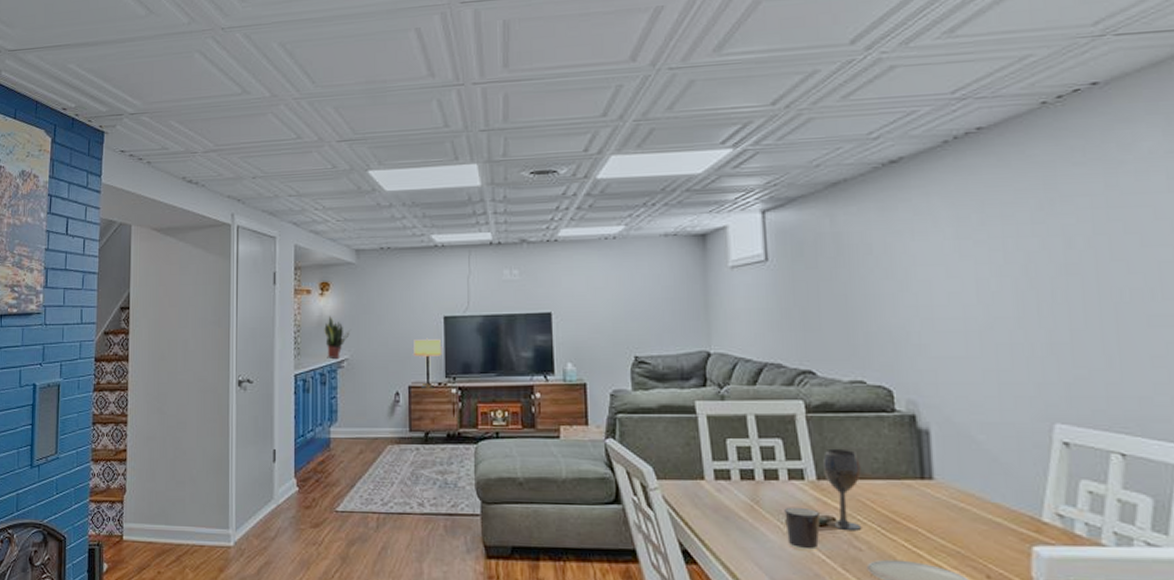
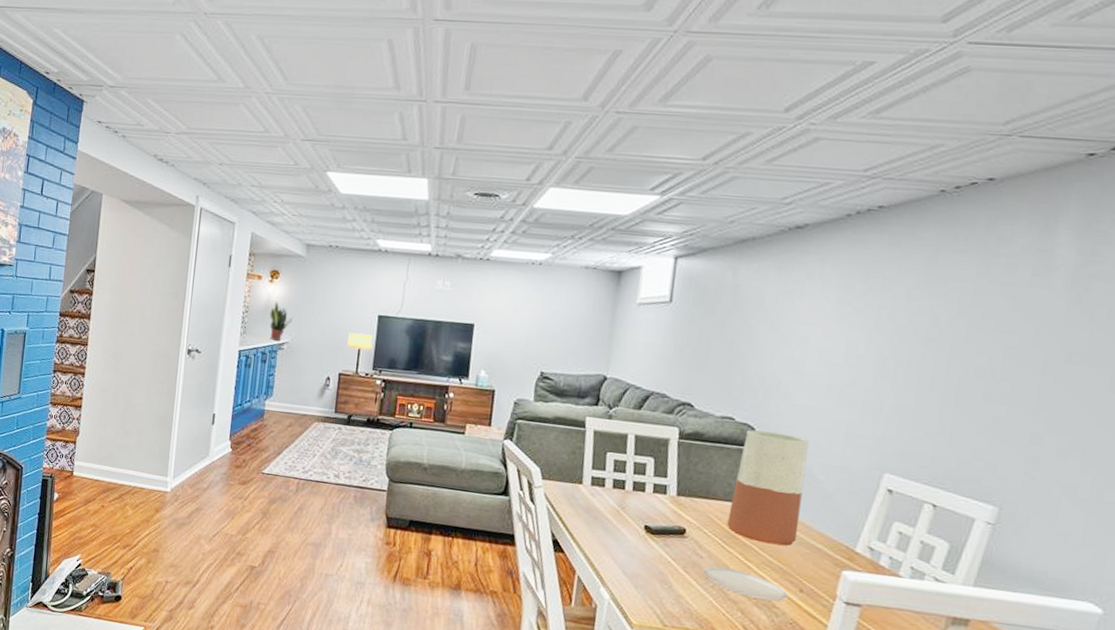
mug: present [784,507,820,551] -> none [642,515,673,554]
wine glass: present [823,449,861,531] -> none [678,471,716,541]
vase: none [881,392,969,525] -> present [727,429,809,546]

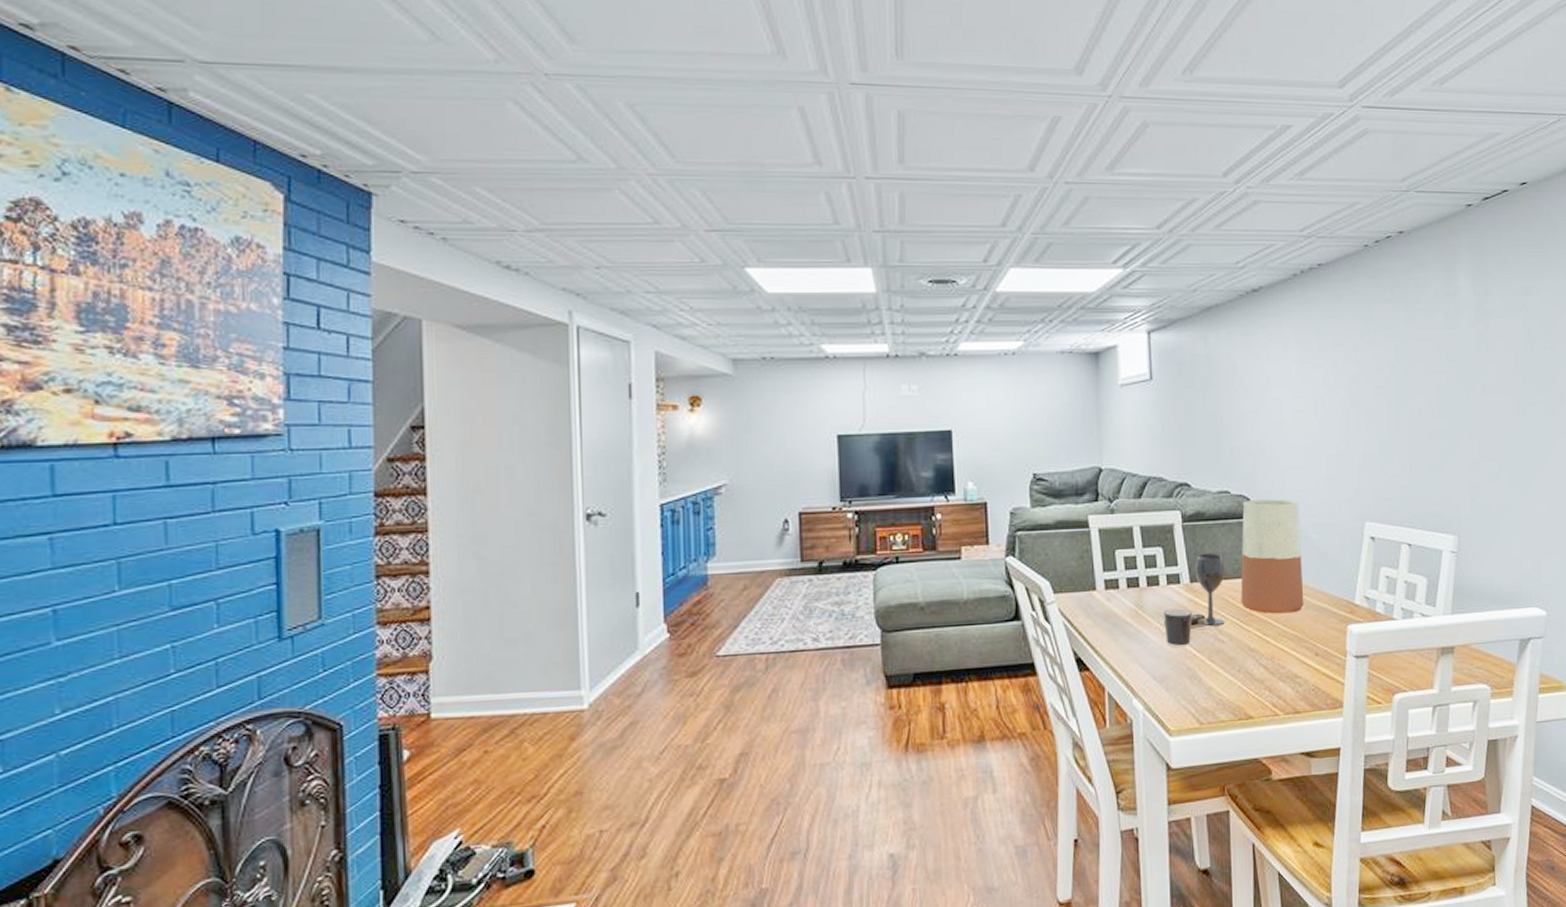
potted plant: present [269,301,294,341] -> none [696,435,730,484]
table lamp: present [347,334,373,379] -> none [804,460,835,515]
mug: none [642,515,673,554] -> present [1163,608,1192,648]
wine glass: none [678,471,716,541] -> present [1195,554,1225,627]
plate: present [703,567,788,602] -> none [1228,647,1306,674]

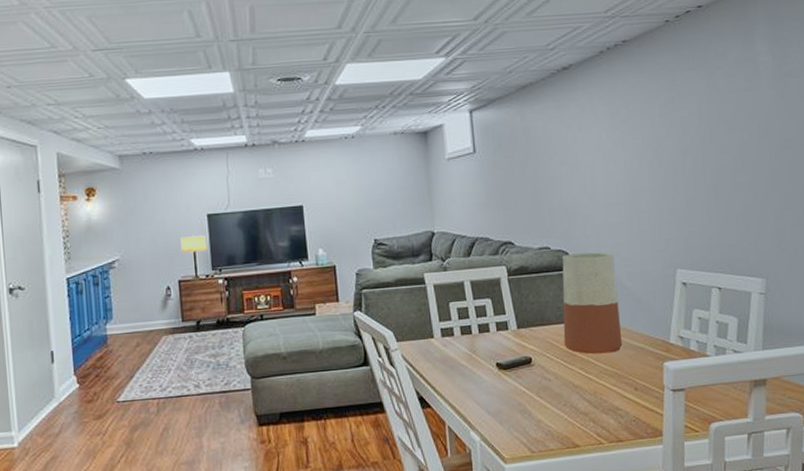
table lamp: none [804,460,835,515] -> present [181,236,207,282]
mug: present [1163,608,1192,648] -> none [494,351,521,387]
wine glass: present [1195,554,1225,627] -> none [521,302,549,367]

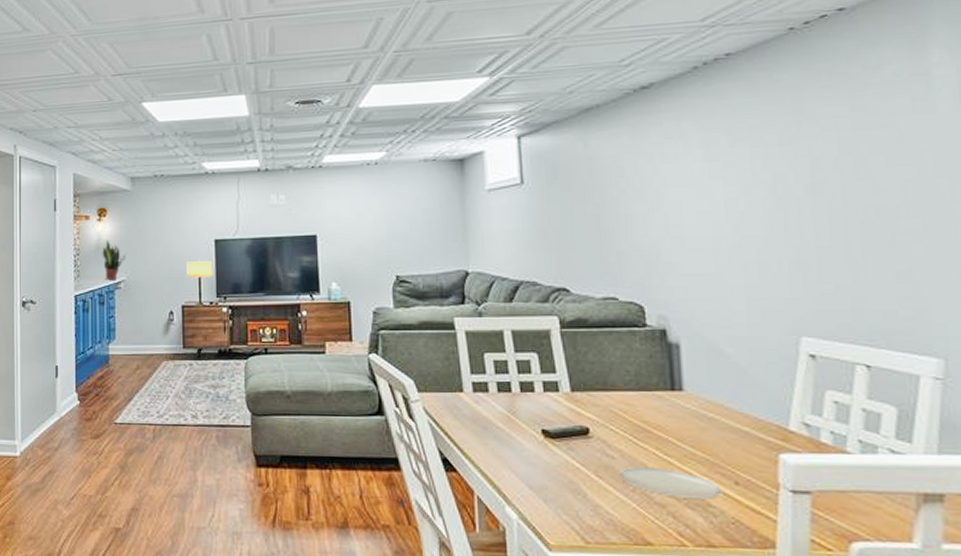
potted plant: none [93,219,120,260] -> present [102,239,127,280]
plate: none [554,384,627,407] -> present [619,466,723,500]
vase: present [562,252,623,354] -> none [633,308,718,434]

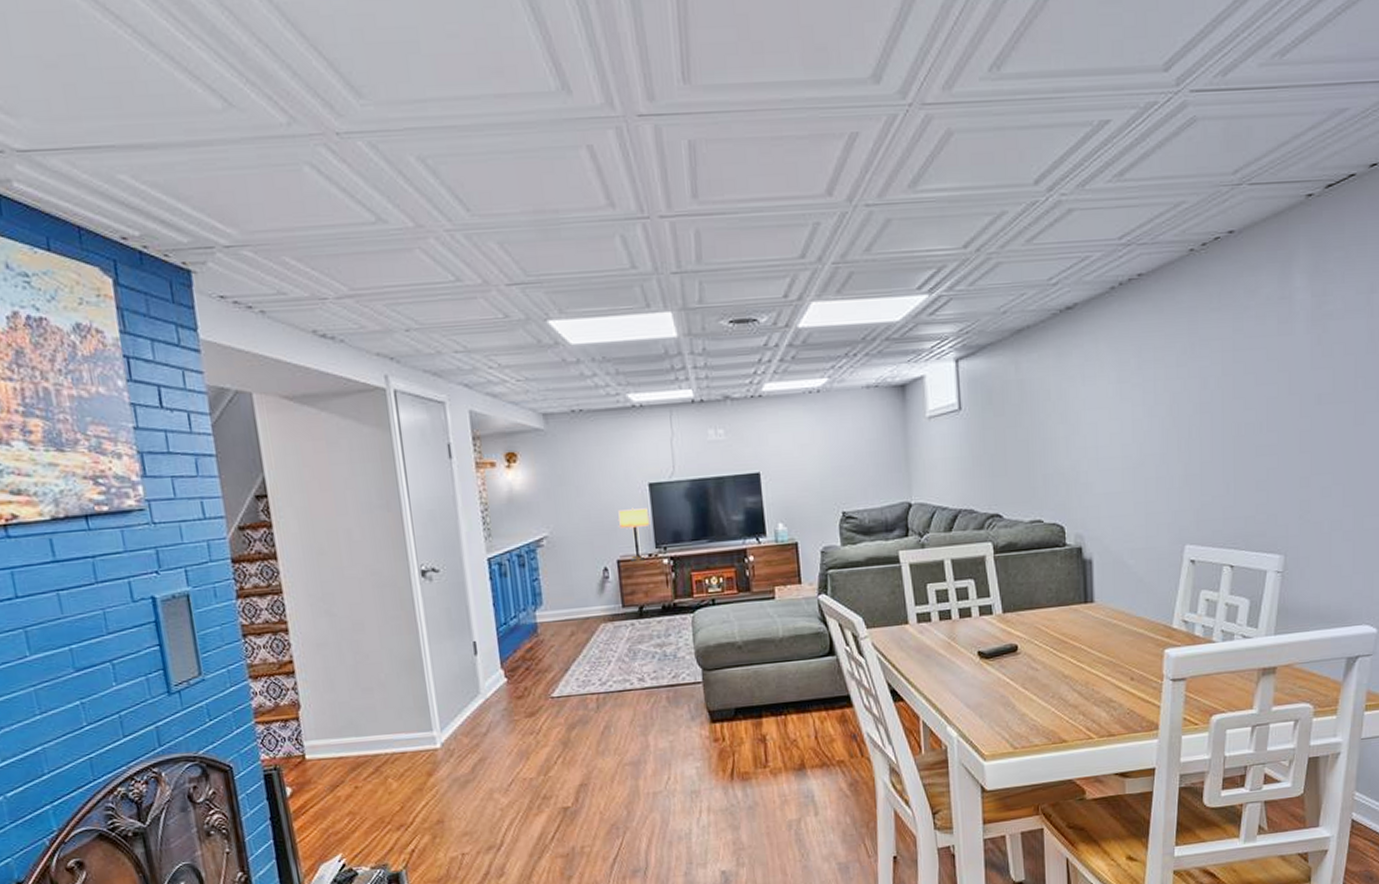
potted plant: present [102,239,127,280] -> none [516,490,548,538]
plate: present [619,466,723,500] -> none [1041,673,1121,699]

